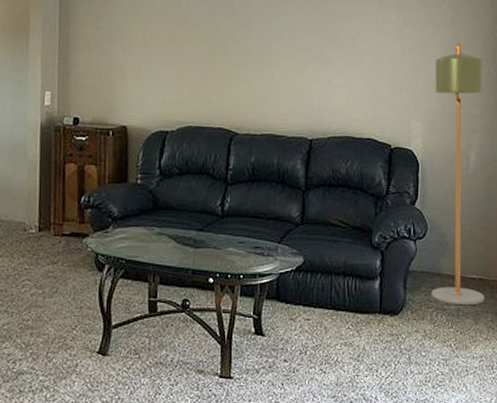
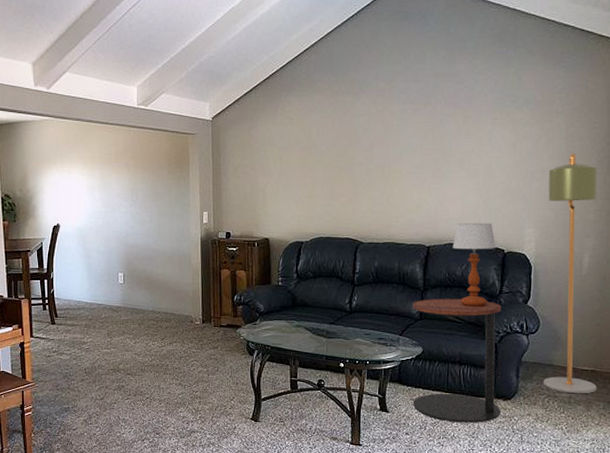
side table: none [291,199,388,344] -> present [412,298,502,423]
table lamp: none [337,114,382,210] -> present [452,222,496,307]

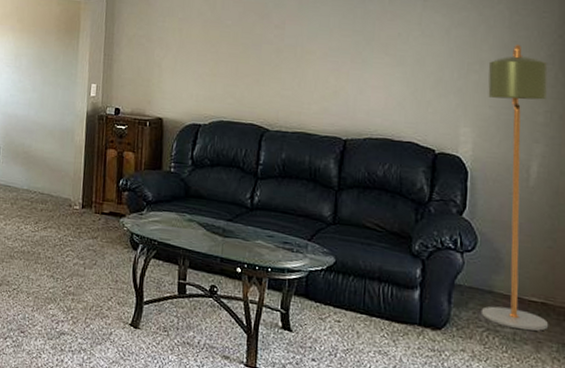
side table: present [412,298,502,423] -> none [321,200,431,355]
table lamp: present [452,222,496,307] -> none [373,116,425,215]

